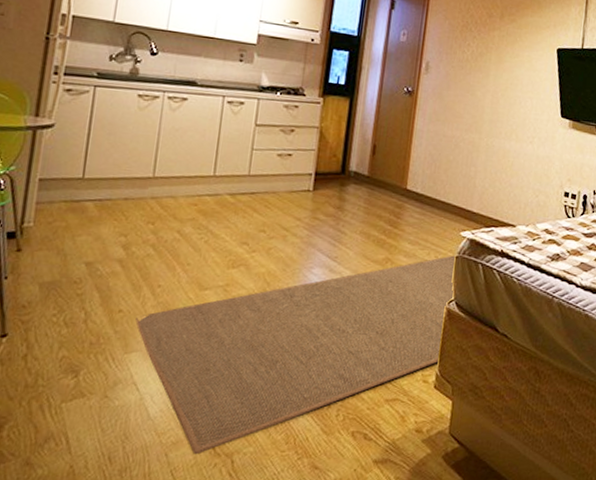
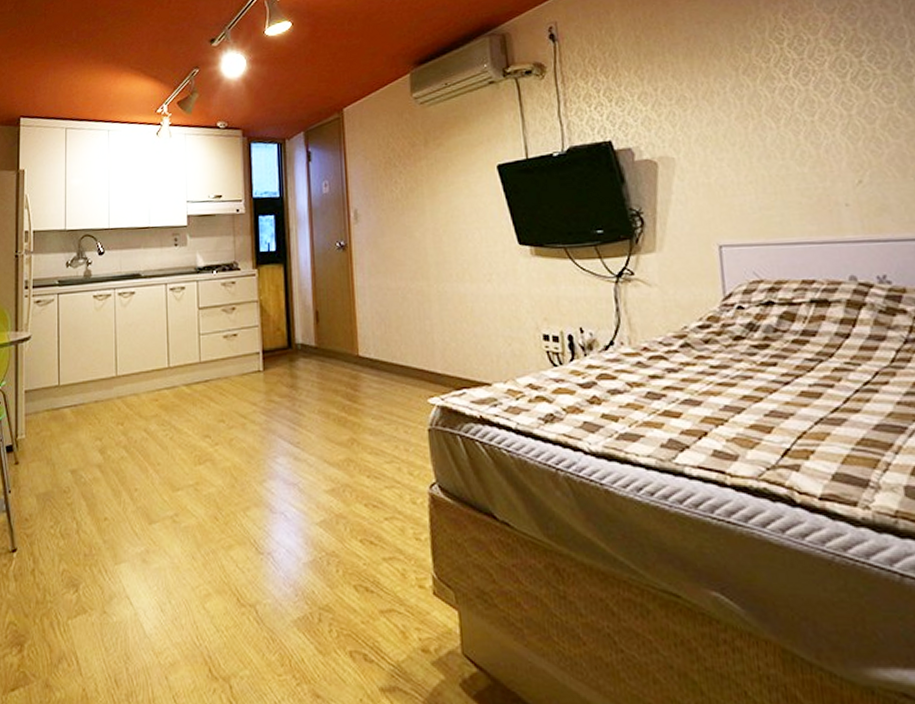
rug: present [135,255,457,455] -> none [120,428,433,678]

